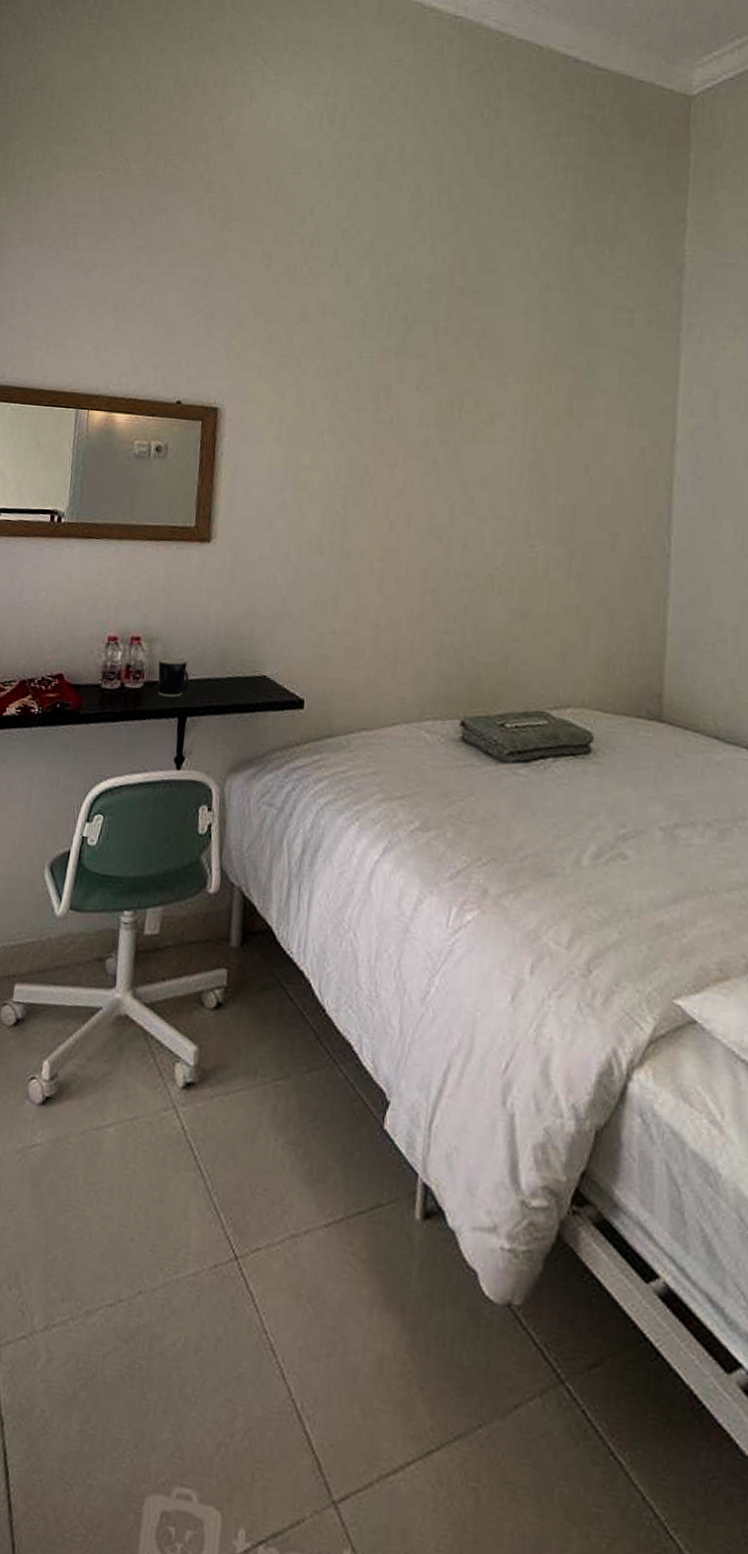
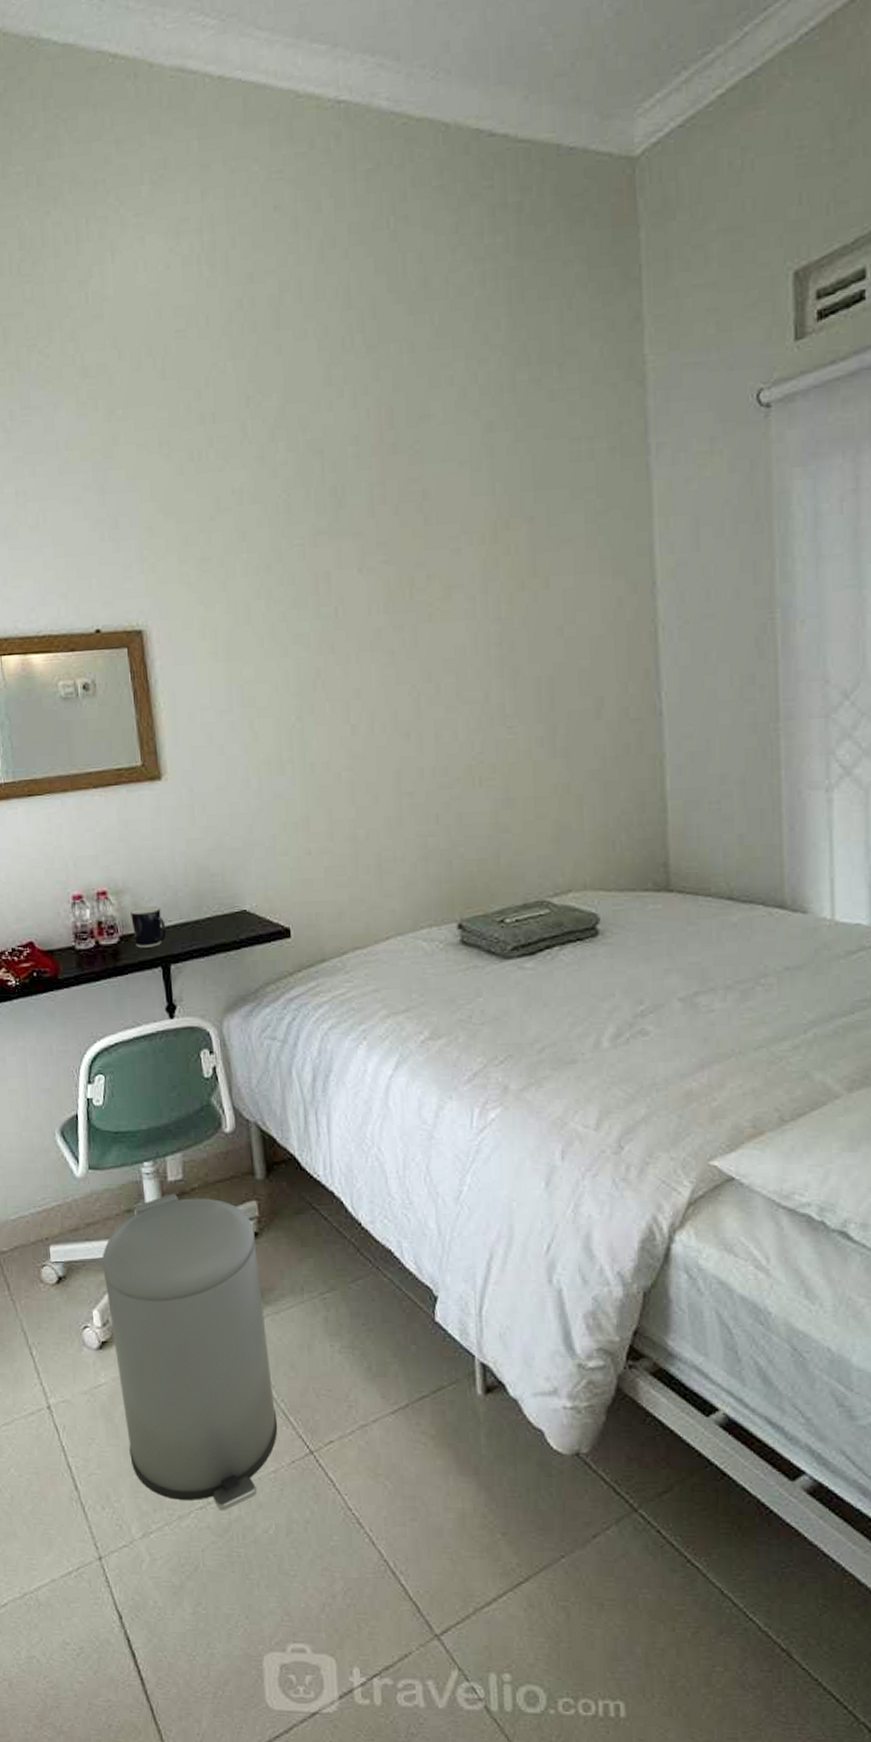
pedal bin: none [49,947,220,1313] -> present [102,1193,278,1511]

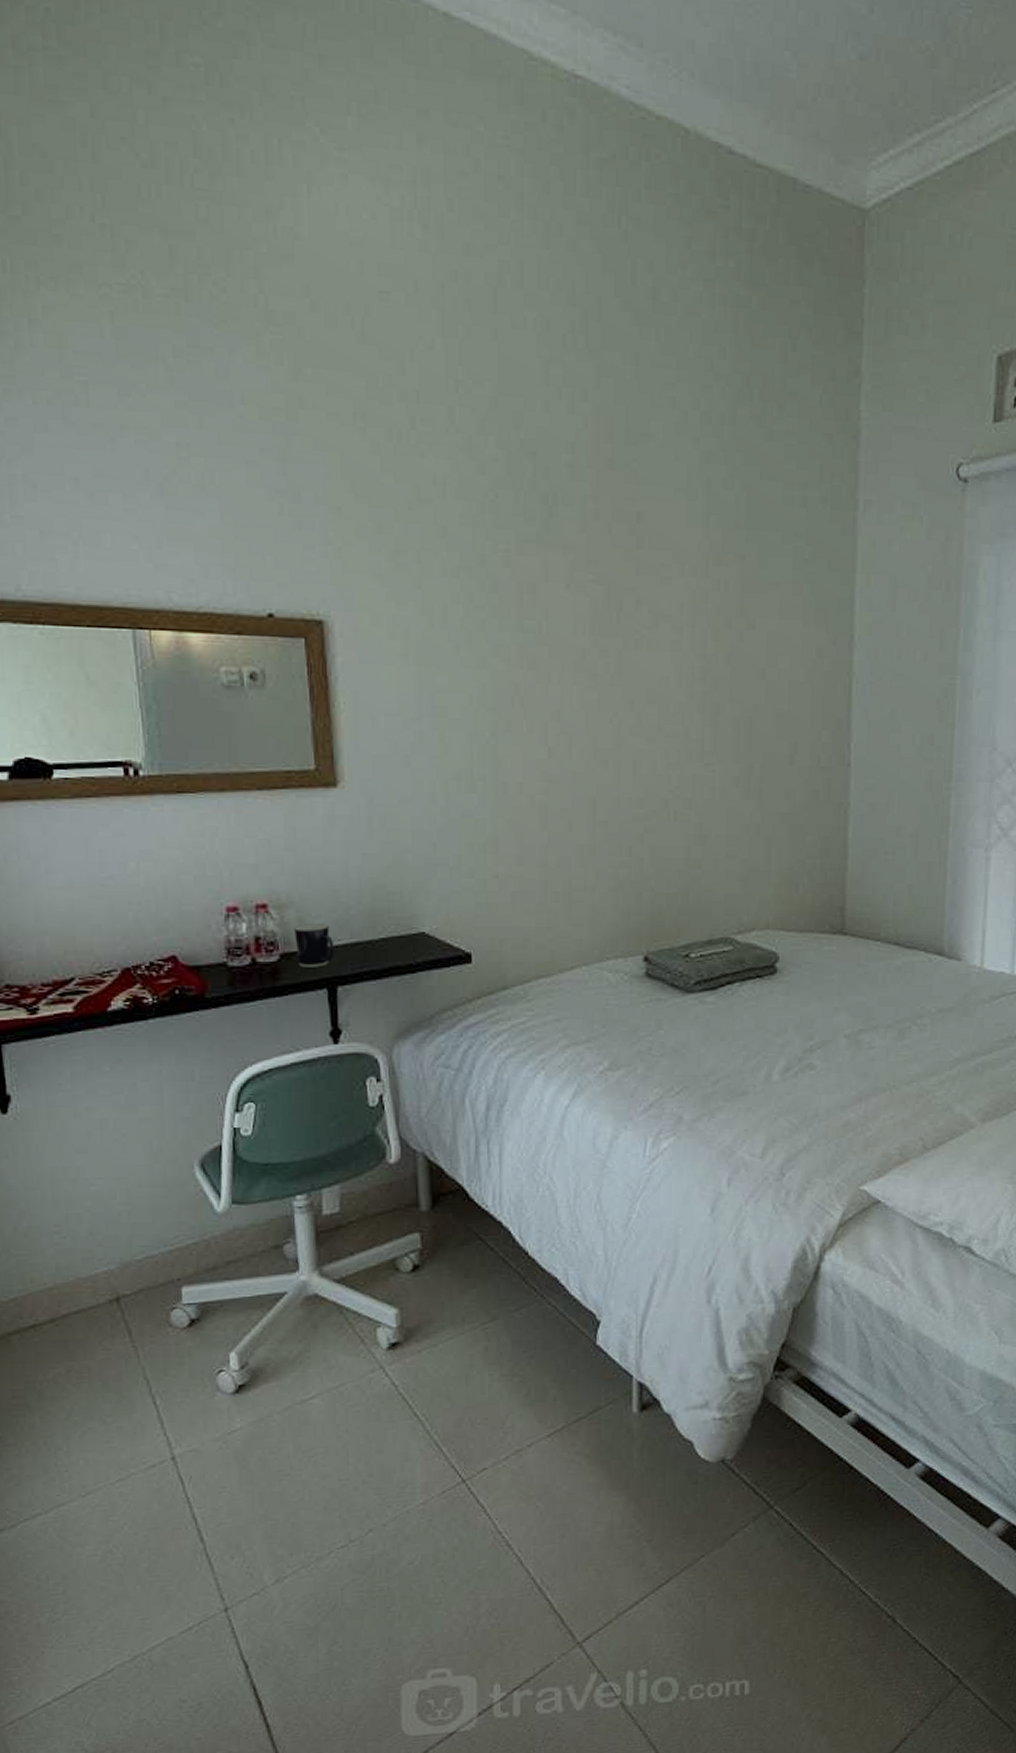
pedal bin: present [102,1193,278,1511] -> none [243,1227,430,1548]

